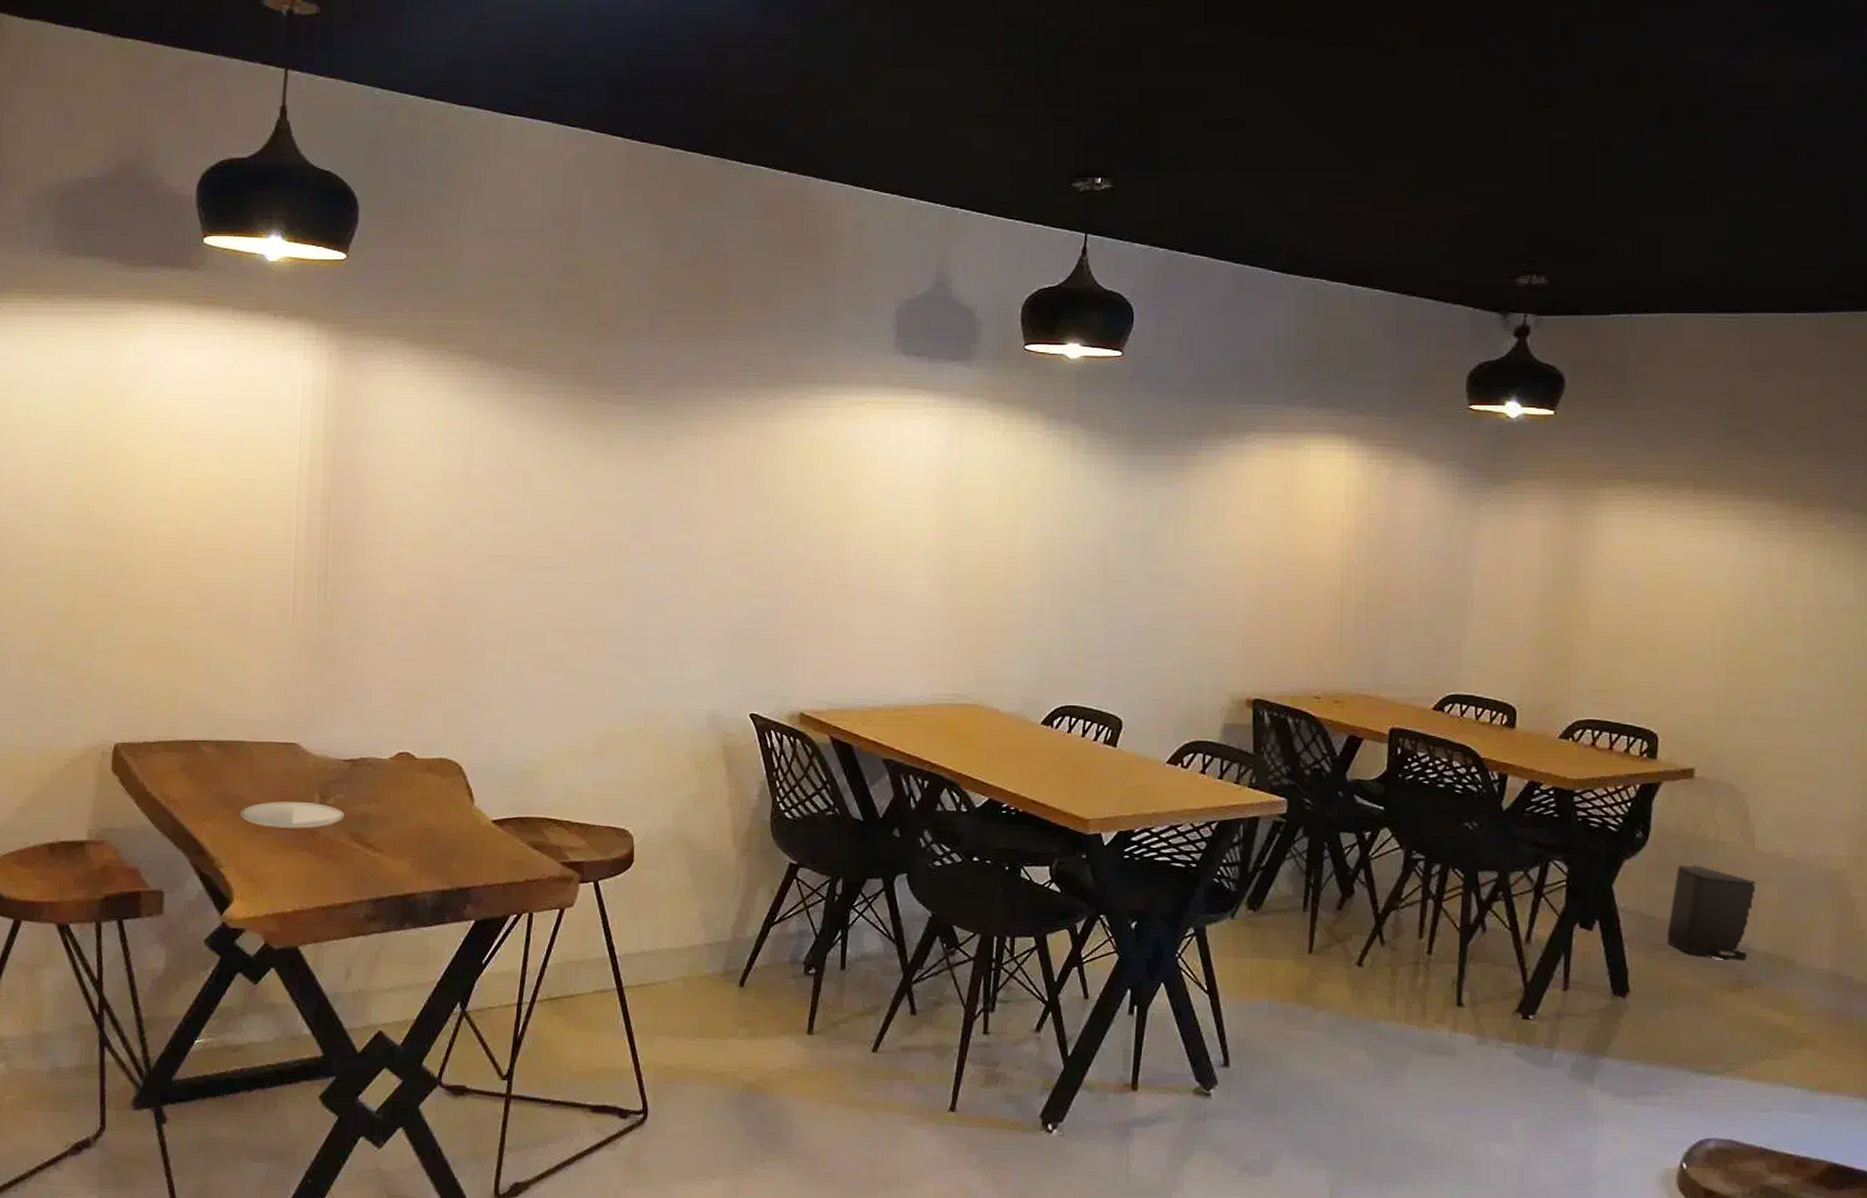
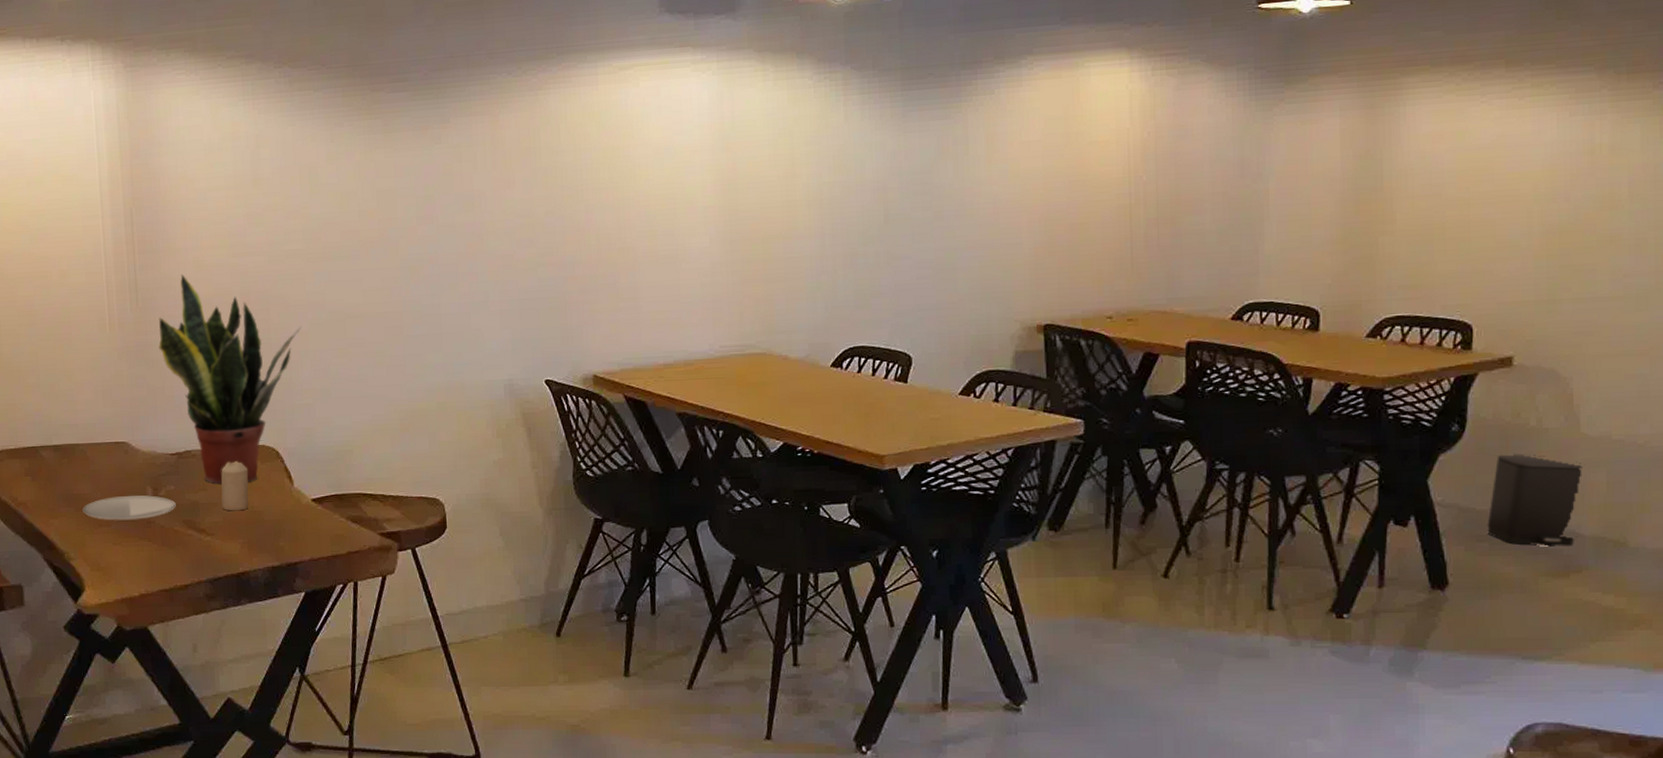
potted plant: none [343,571,499,797] -> present [158,274,301,484]
candle: none [394,773,426,827] -> present [221,461,249,511]

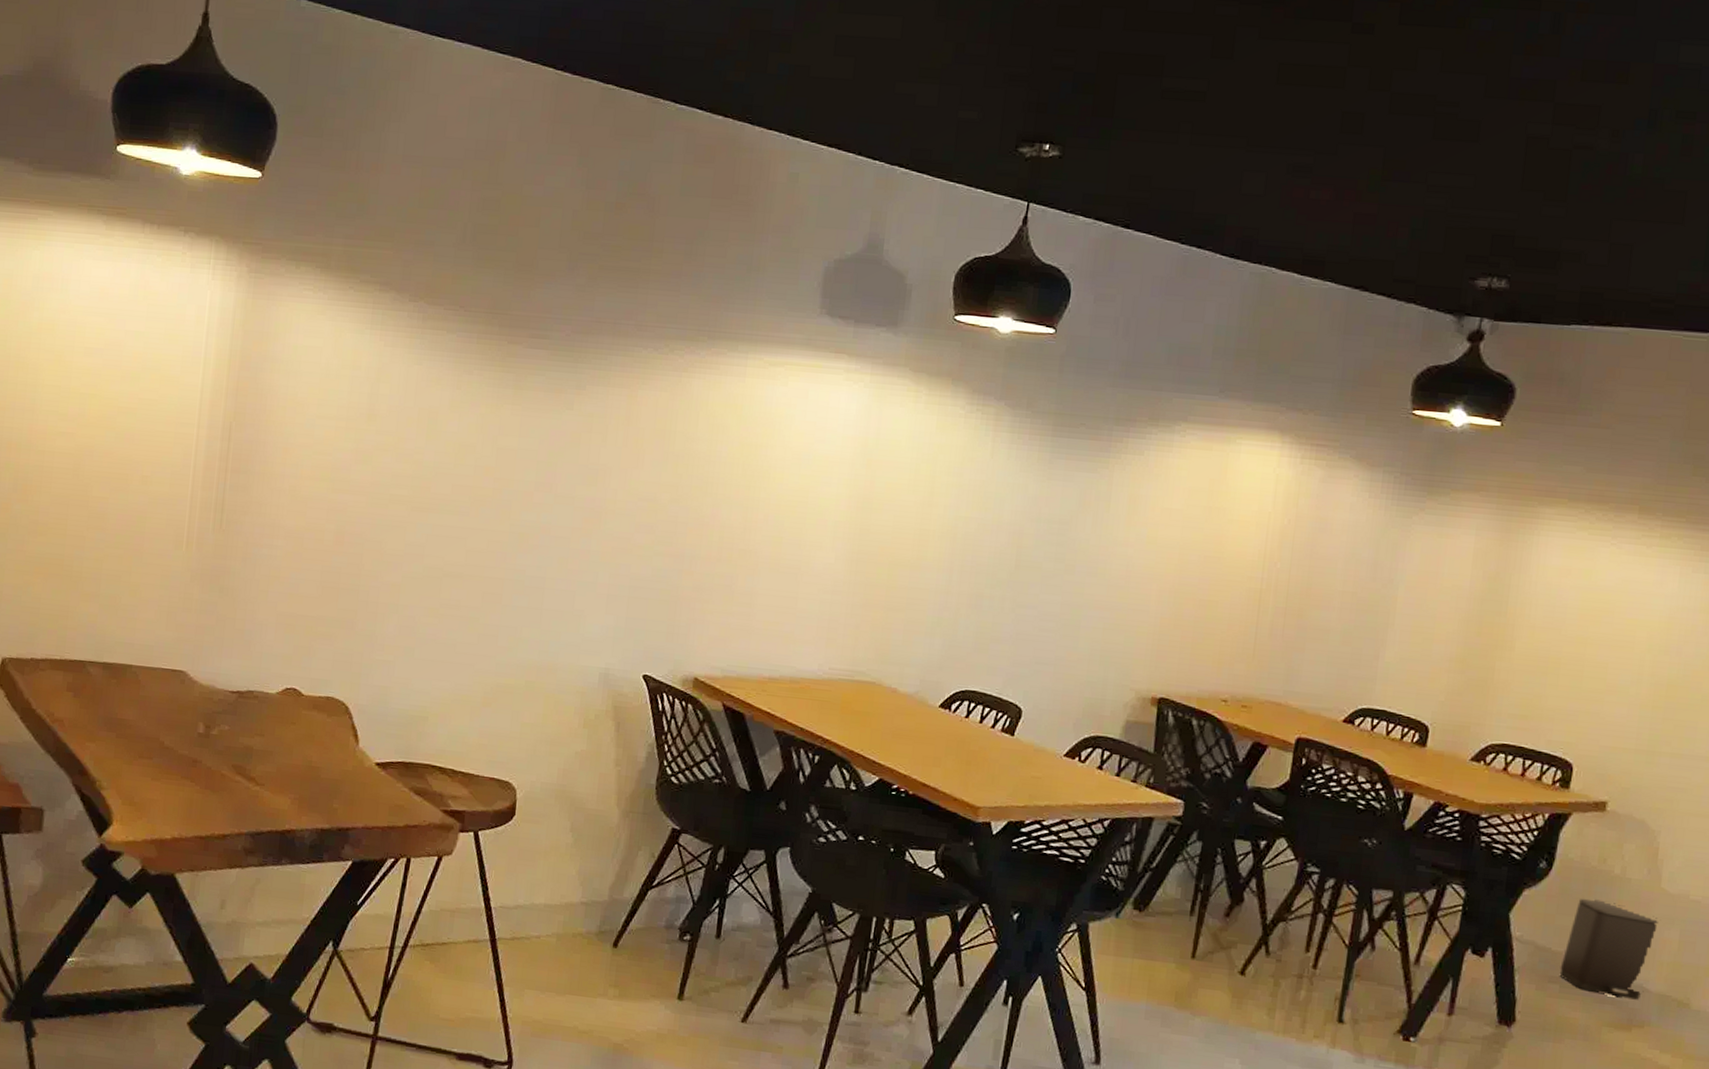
plate: present [83,495,177,521] -> none [124,728,229,758]
potted plant: present [158,274,301,484] -> none [236,502,394,735]
candle: present [221,461,249,511] -> none [277,709,312,764]

